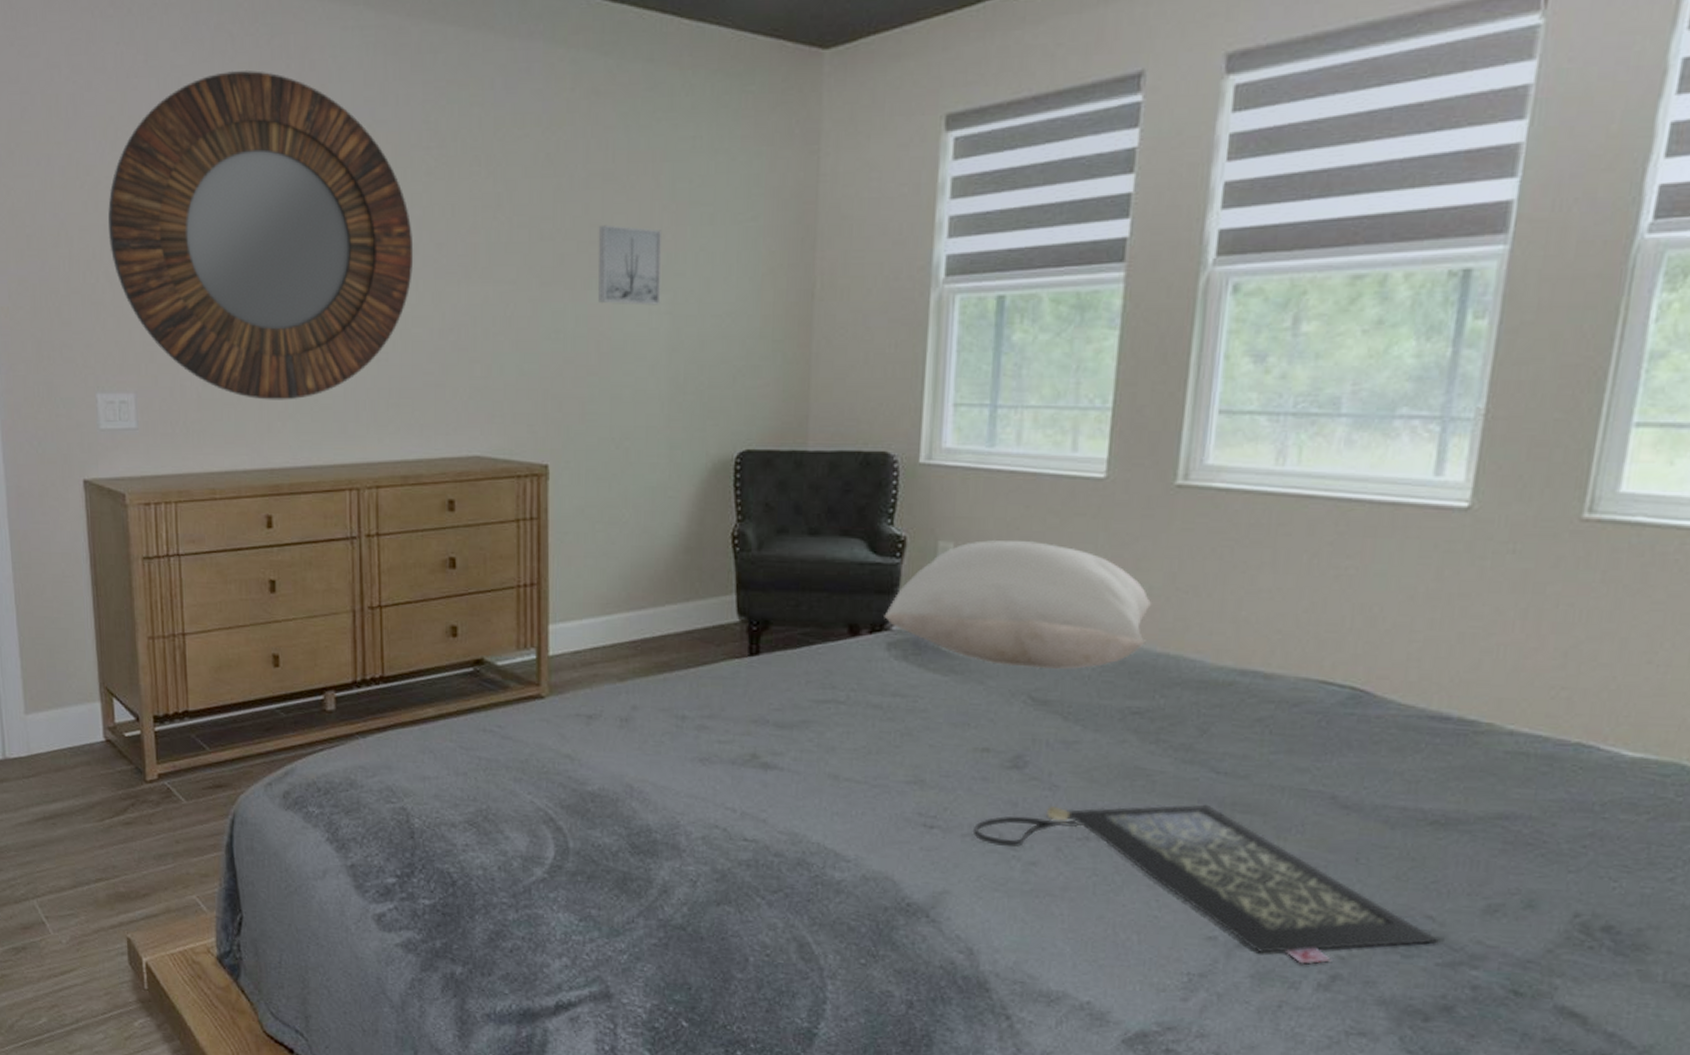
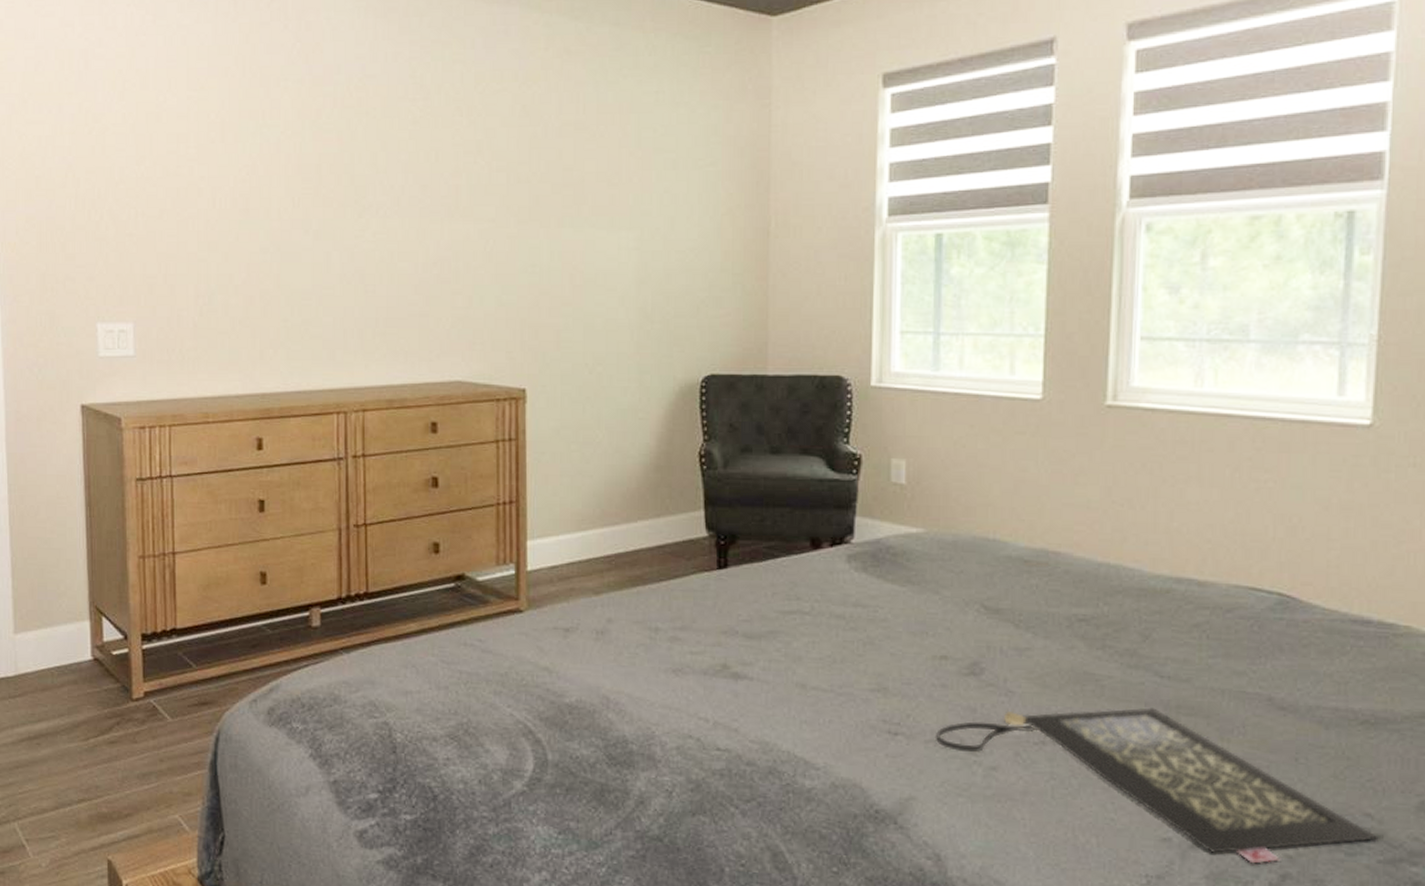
home mirror: present [108,71,414,400] -> none [113,30,400,329]
wall art: present [598,224,663,306] -> none [570,169,630,242]
pillow: present [884,539,1152,669] -> none [843,457,1091,579]

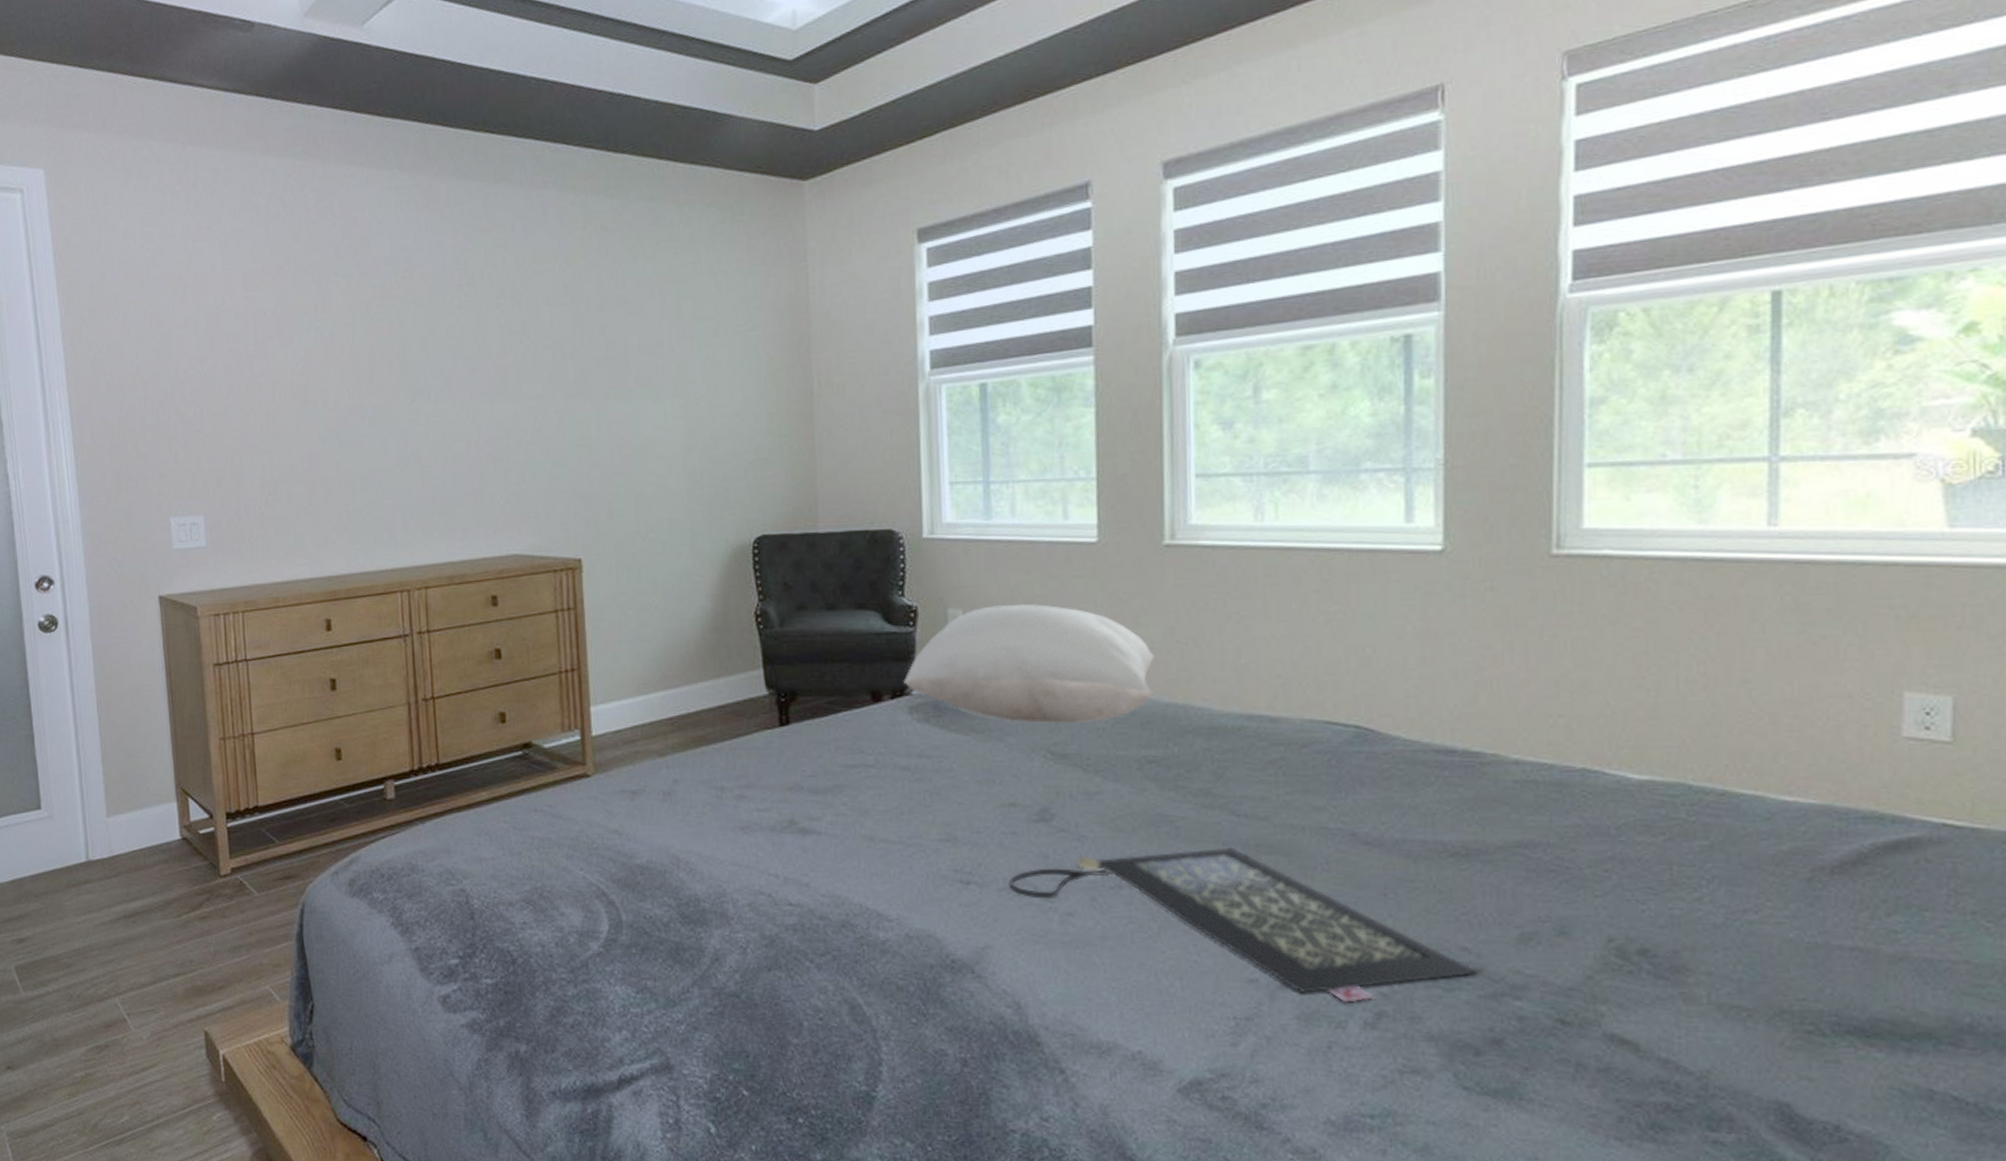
pillow: none [843,457,1091,579] -> present [903,603,1155,723]

